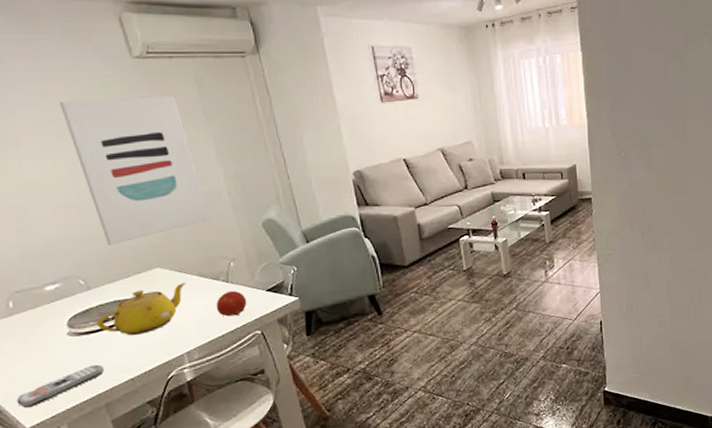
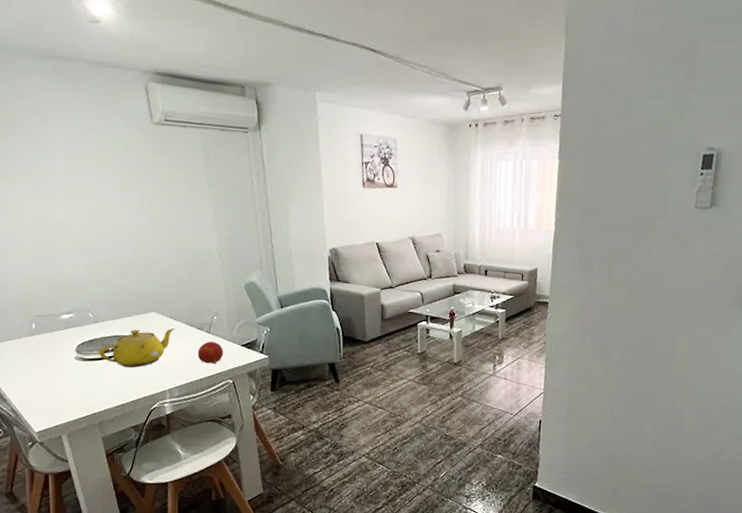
remote control: present [16,364,105,408] -> none [30,387,101,416]
wall art: present [60,95,210,246] -> none [90,156,201,287]

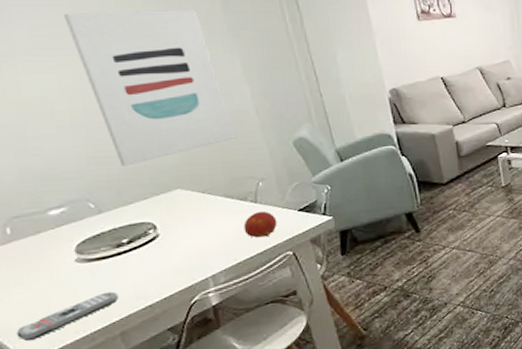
remote control: none [30,387,101,416] -> present [16,291,119,341]
wall art: none [90,156,201,287] -> present [64,9,236,166]
teapot: present [98,328,175,368] -> none [108,204,211,261]

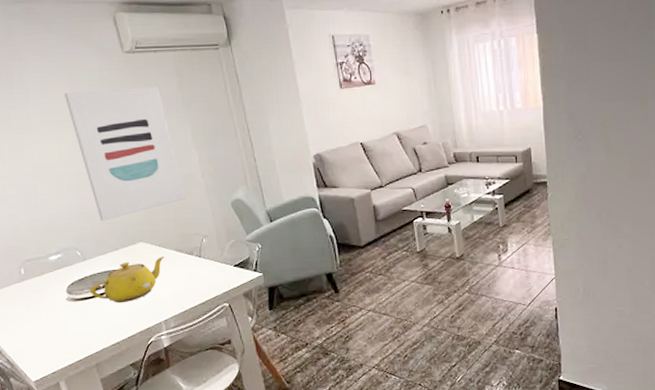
remote control: present [16,291,119,341] -> none [25,328,96,364]
teapot: none [108,204,211,261] -> present [89,256,165,304]
fruit: present [243,211,278,238] -> none [190,265,217,289]

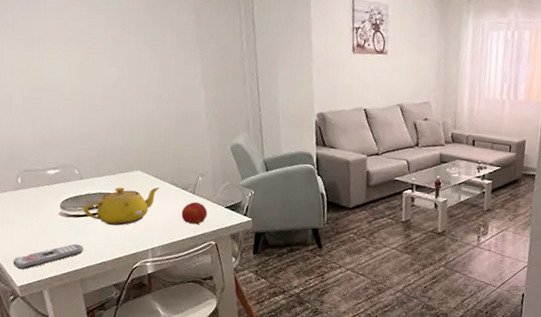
remote control: none [25,328,96,364] -> present [13,243,84,270]
wall art: present [65,85,186,221] -> none [81,12,188,145]
fruit: none [190,265,217,289] -> present [181,201,208,225]

